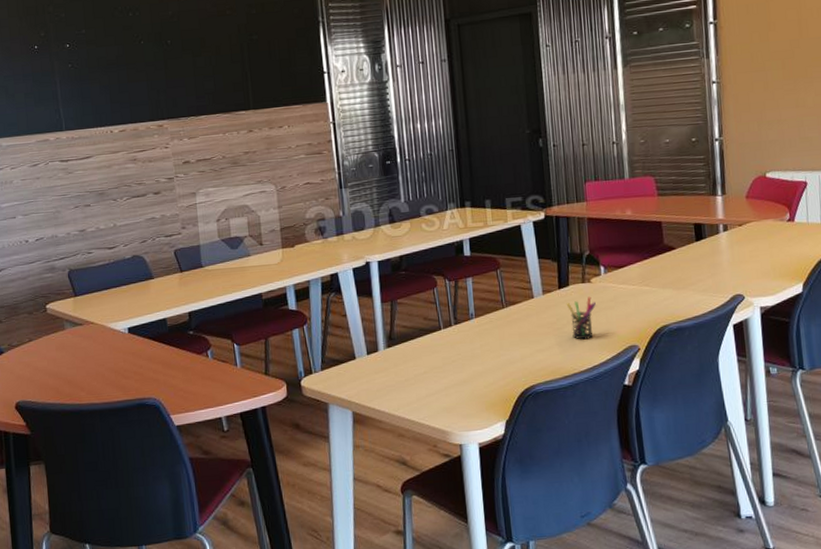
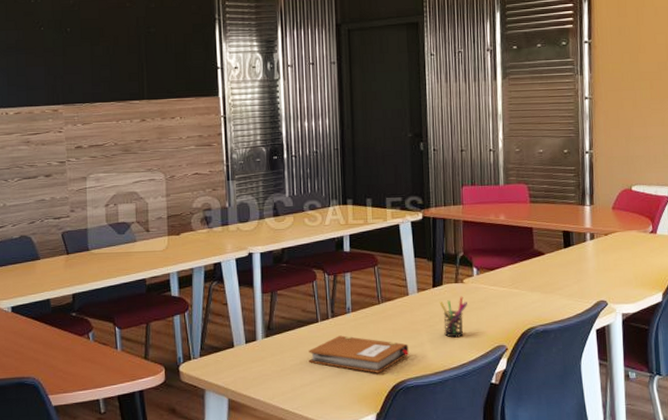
notebook: none [432,342,536,380] -> present [308,335,409,373]

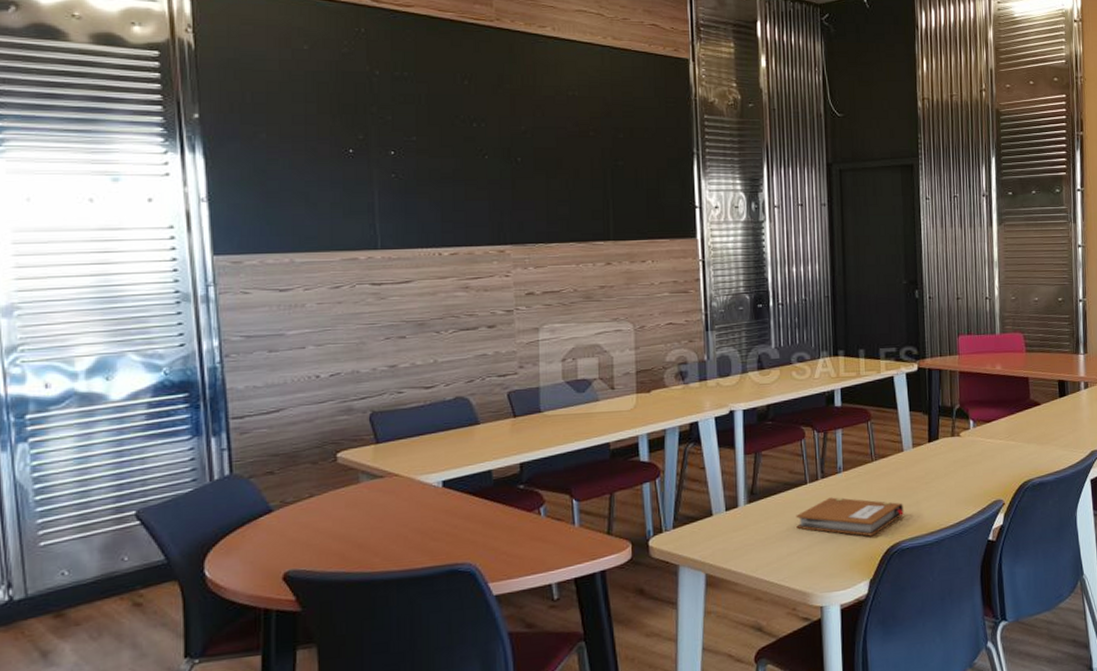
pen holder: present [439,296,467,338] -> none [935,450,964,495]

